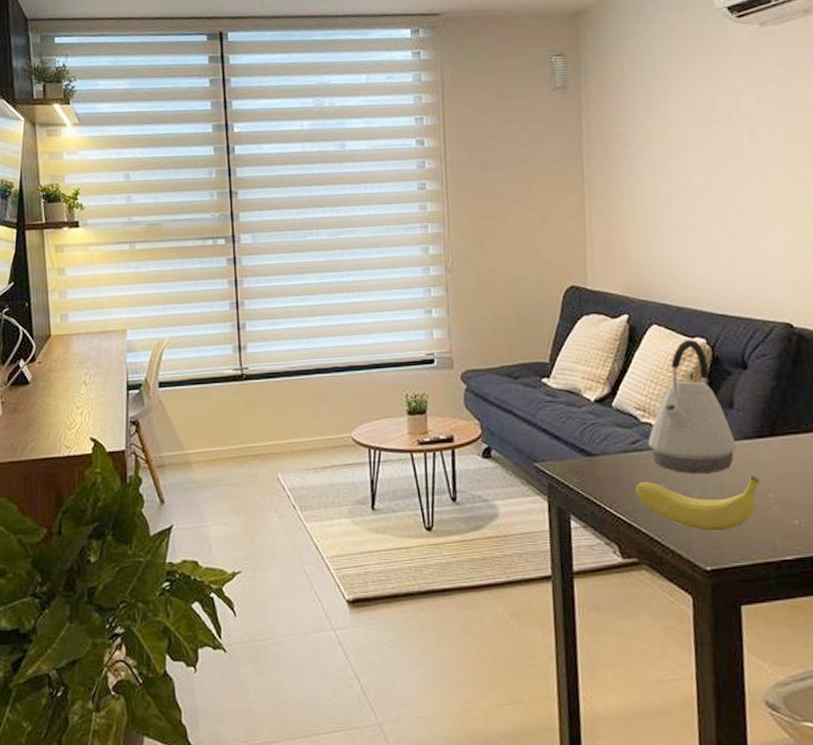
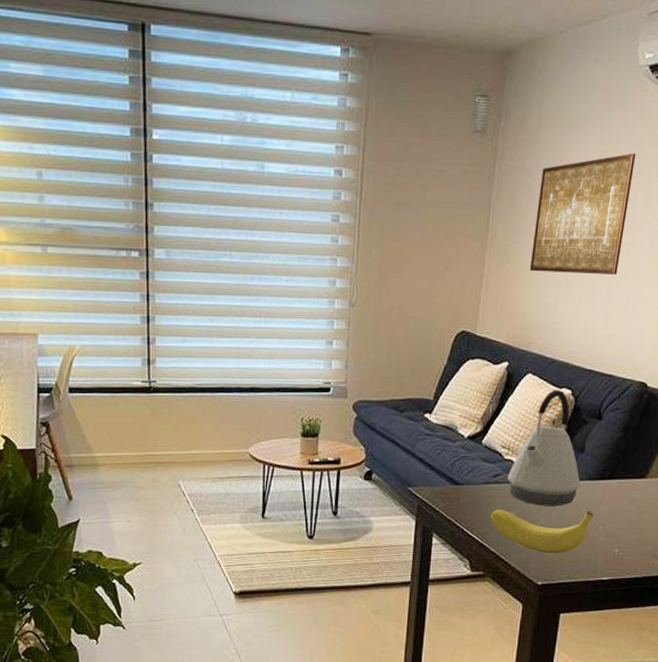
wall art: none [632,89,734,218] -> present [529,153,636,275]

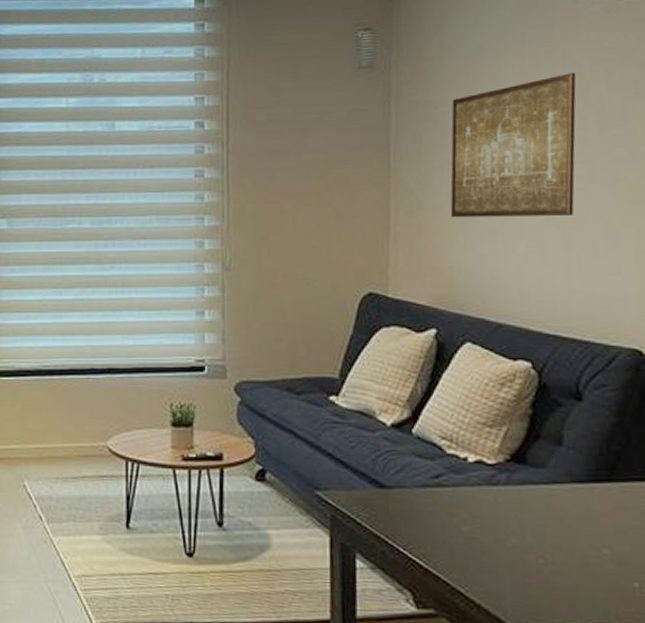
fruit: present [491,509,594,554] -> none [436,522,593,588]
kettle: present [508,389,580,507] -> none [454,361,564,520]

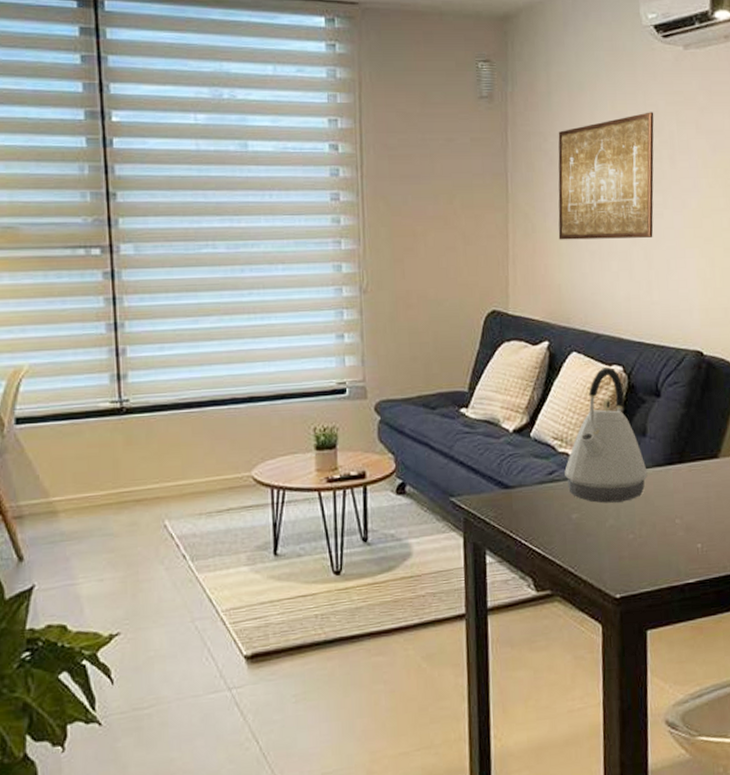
kettle: none [454,361,564,520] -> present [564,366,648,503]

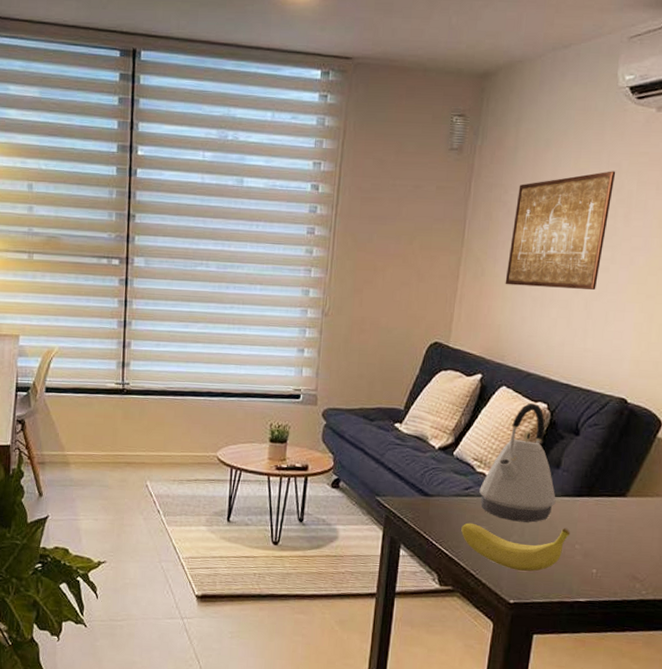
fruit: none [551,503,668,560] -> present [461,523,571,572]

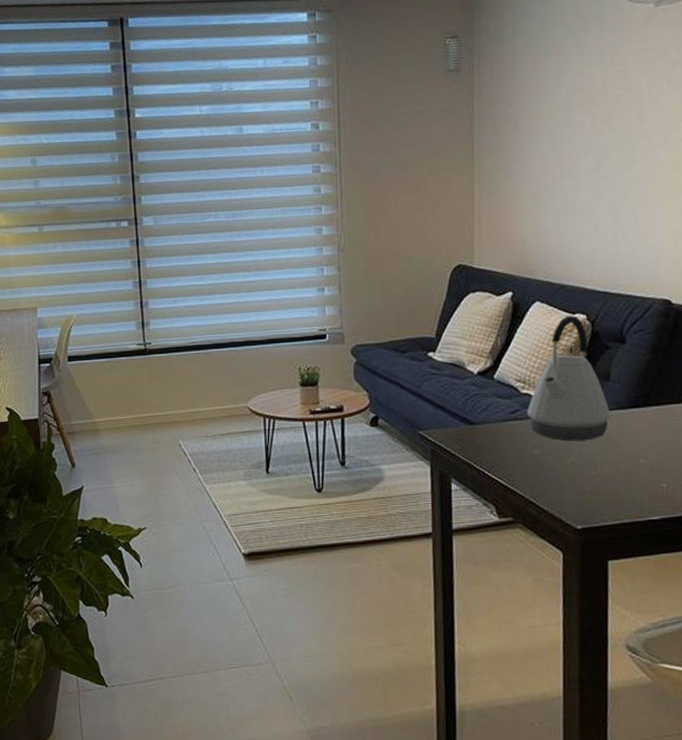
fruit: present [461,523,571,572] -> none [513,443,632,494]
wall art: present [505,171,616,290] -> none [522,70,622,198]

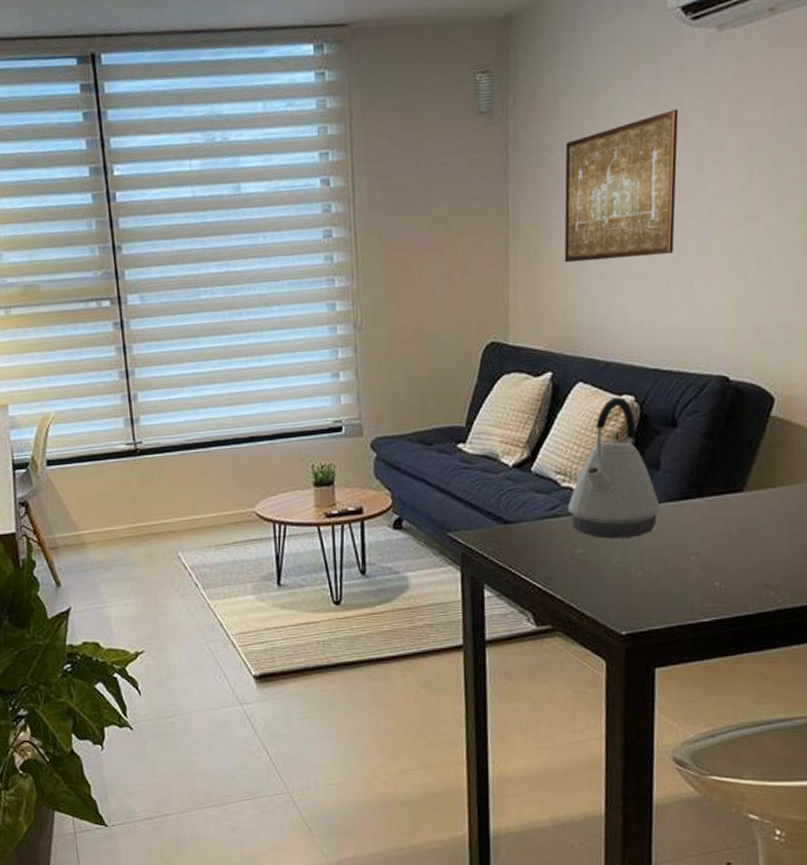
wall art: none [522,70,622,198] -> present [564,109,679,263]

